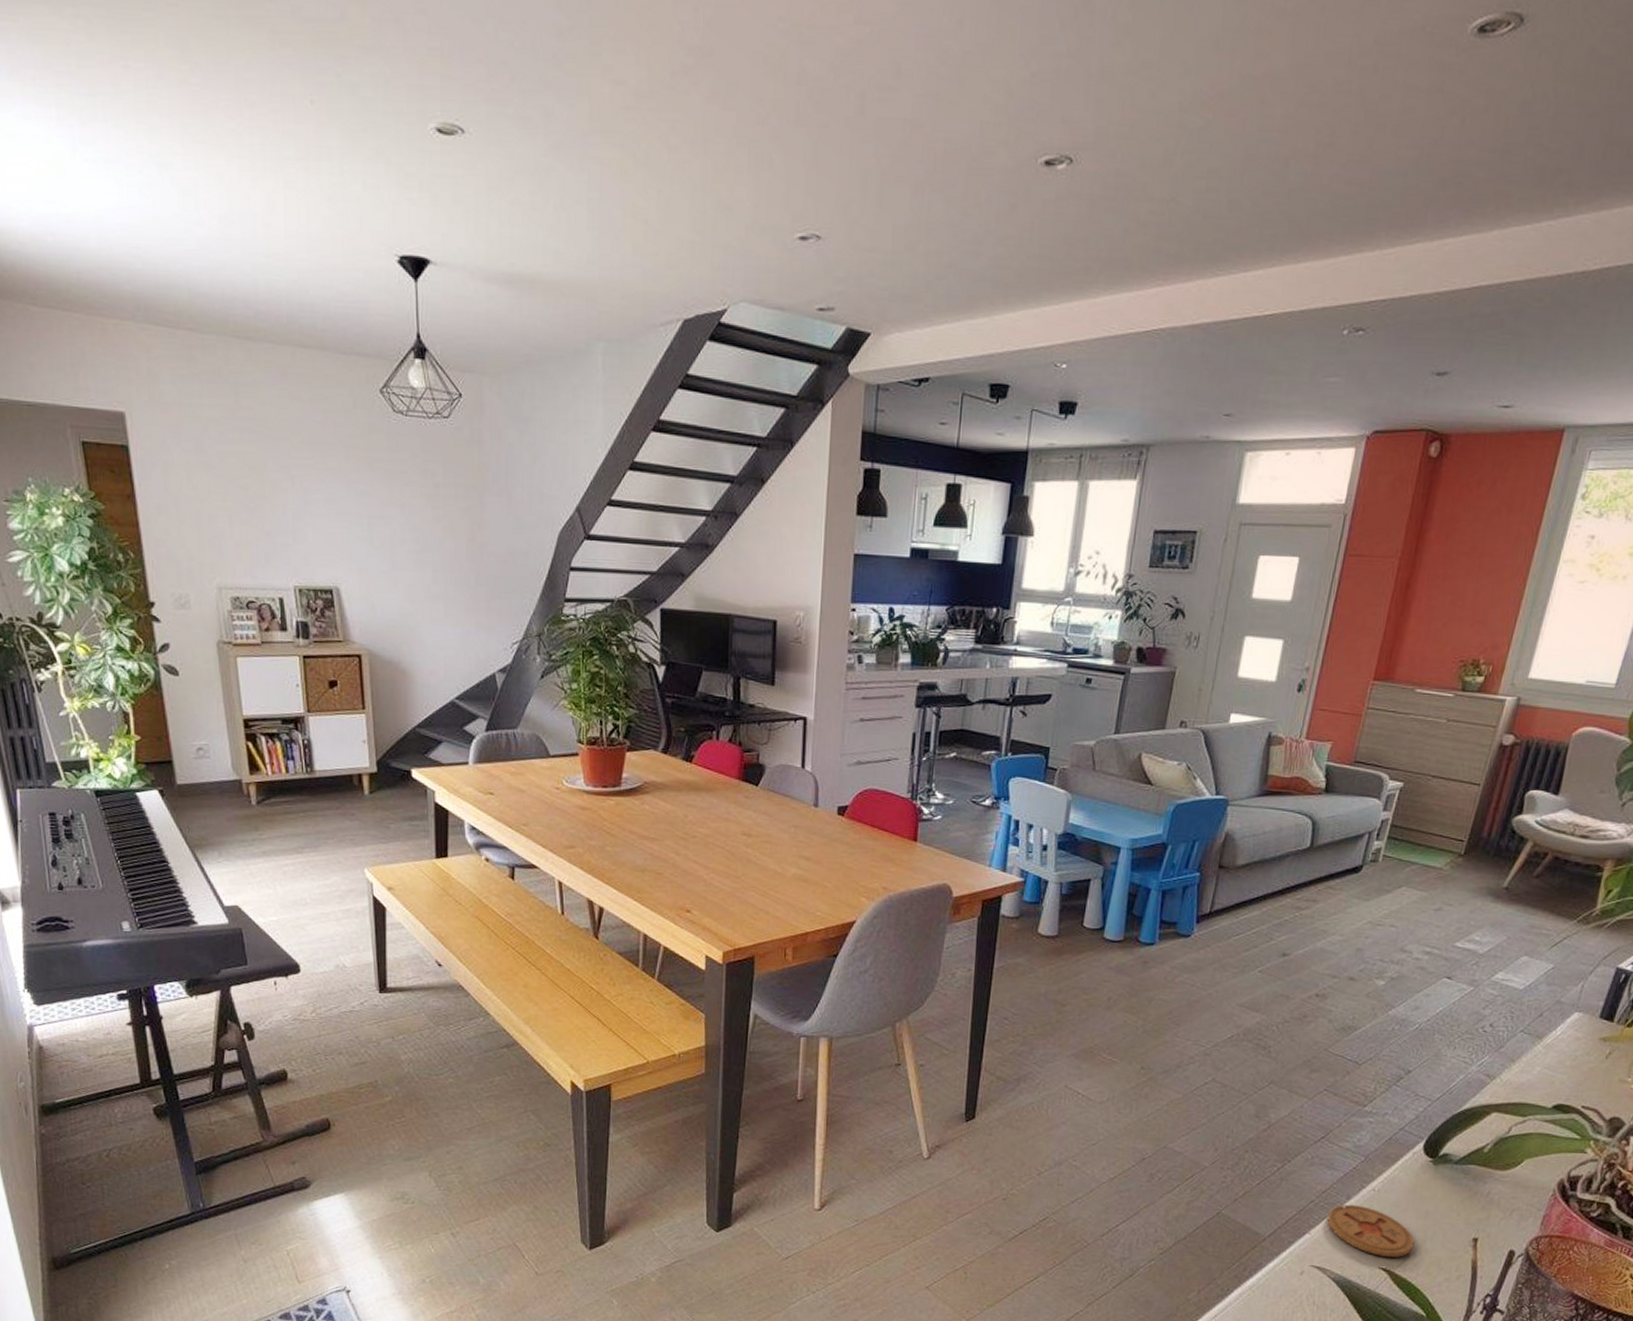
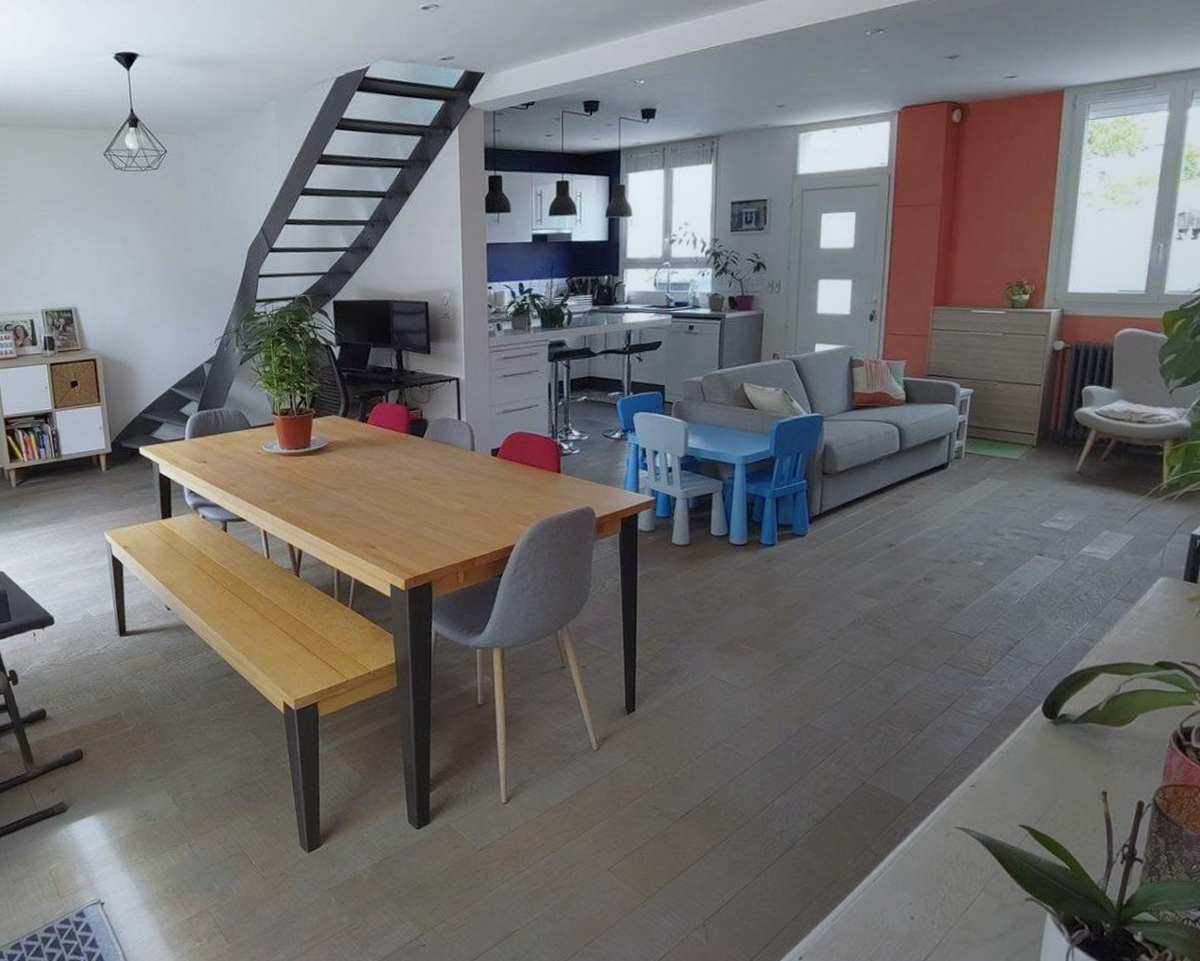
coaster: present [1327,1204,1415,1257] -> none [964,767,1048,814]

